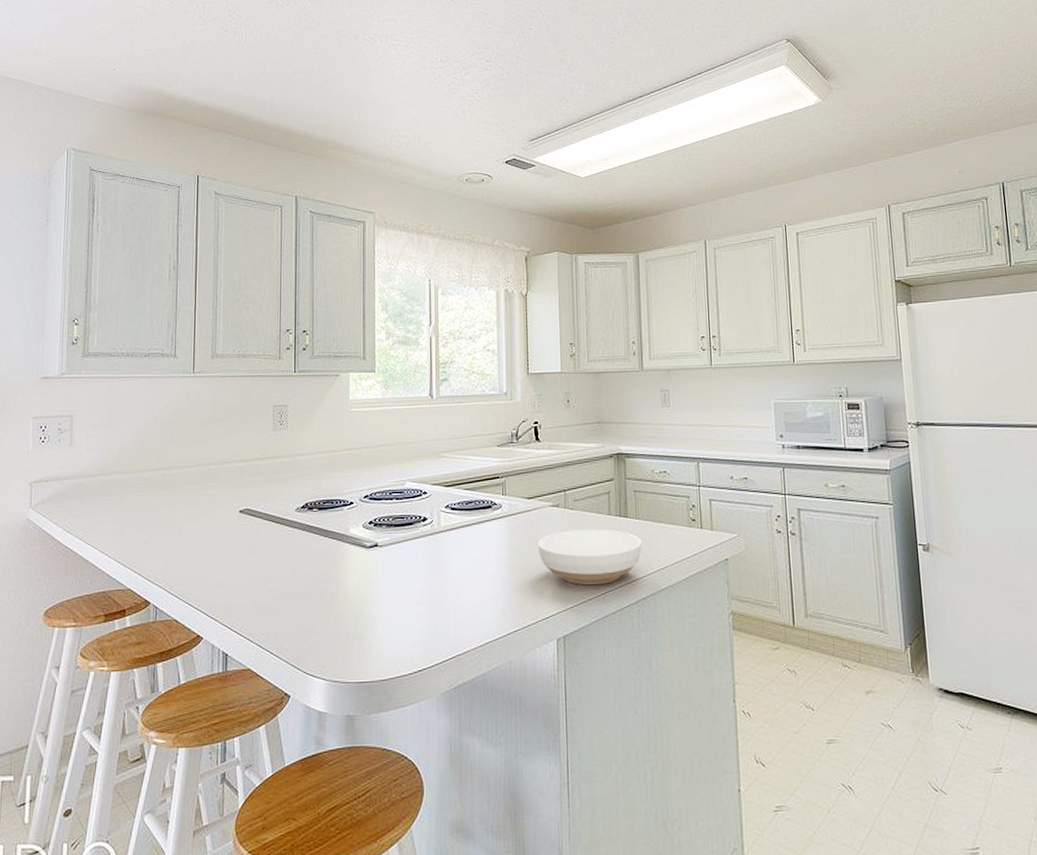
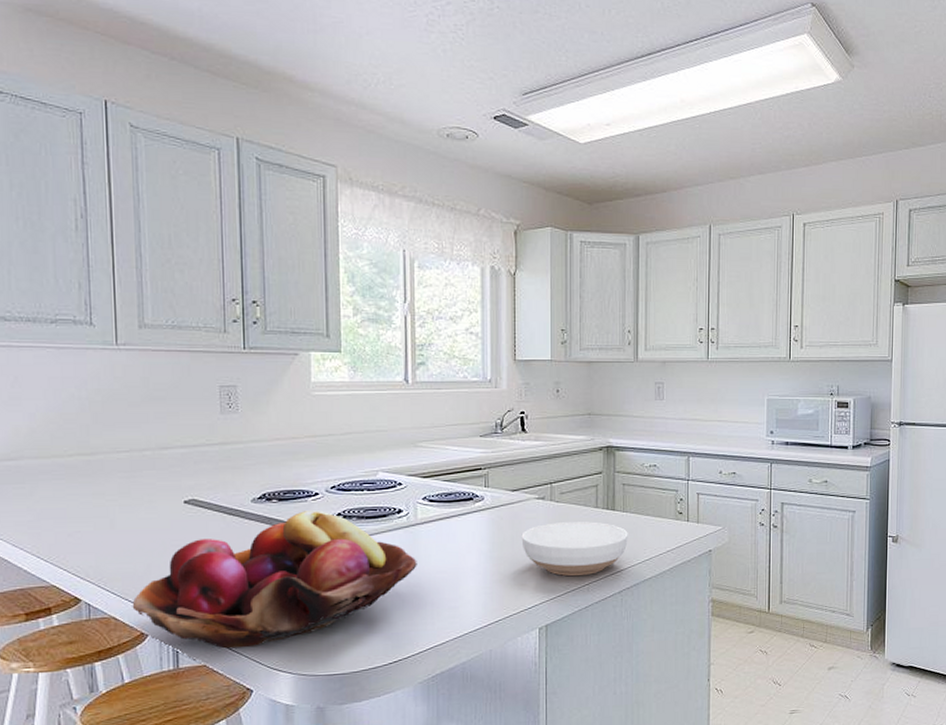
fruit basket: none [191,519,440,653] -> present [132,510,417,649]

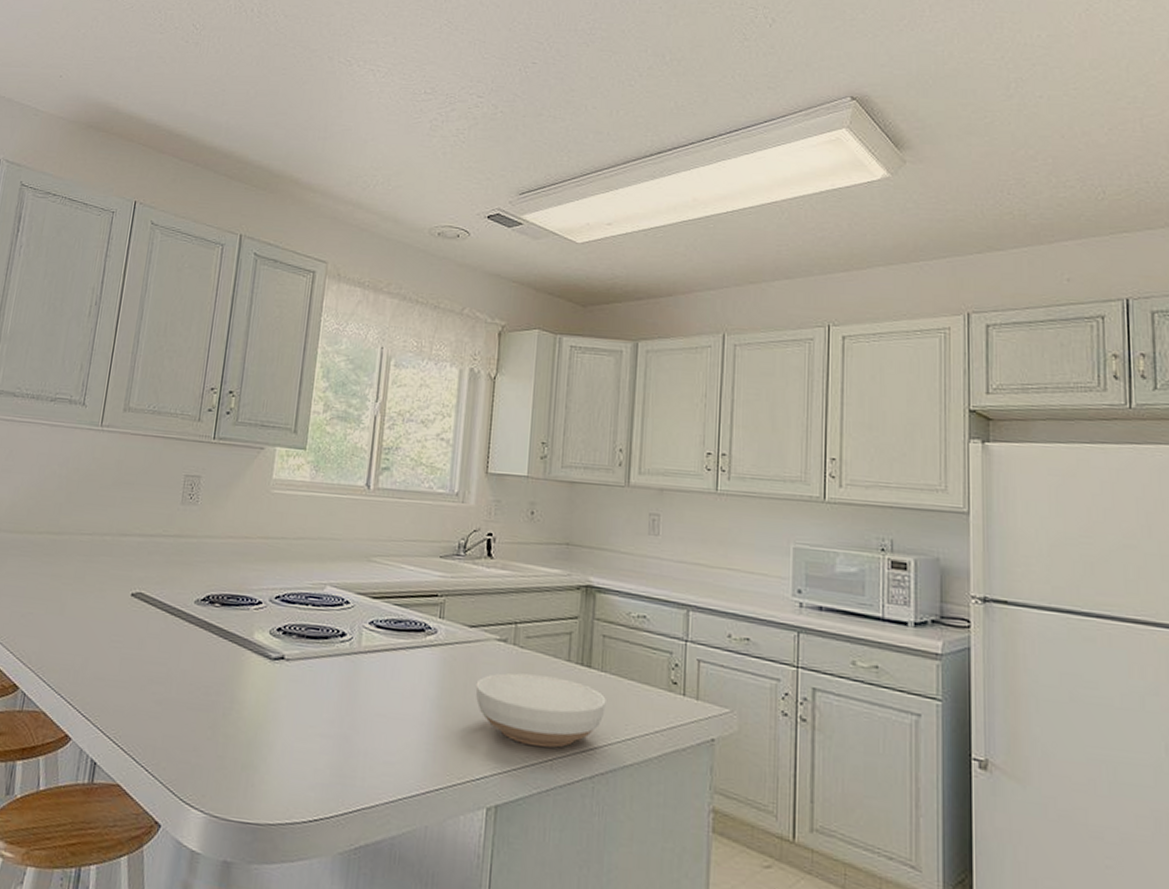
fruit basket: present [132,510,417,649] -> none [62,620,355,772]

